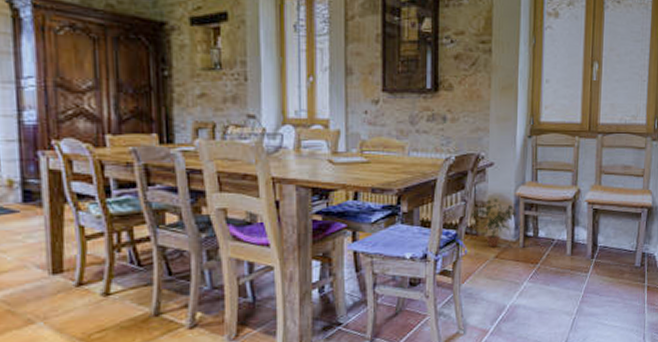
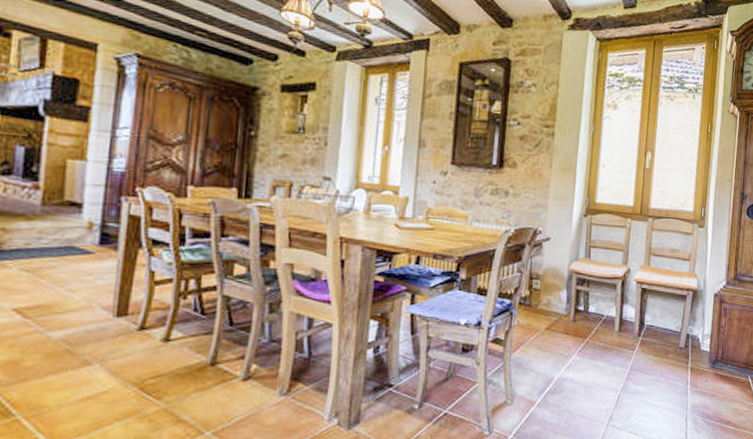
potted plant: present [471,197,518,248] -> none [526,270,570,319]

